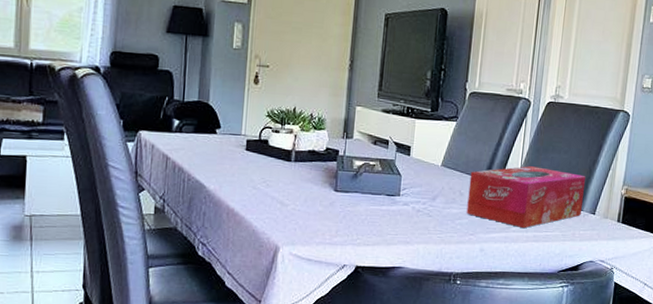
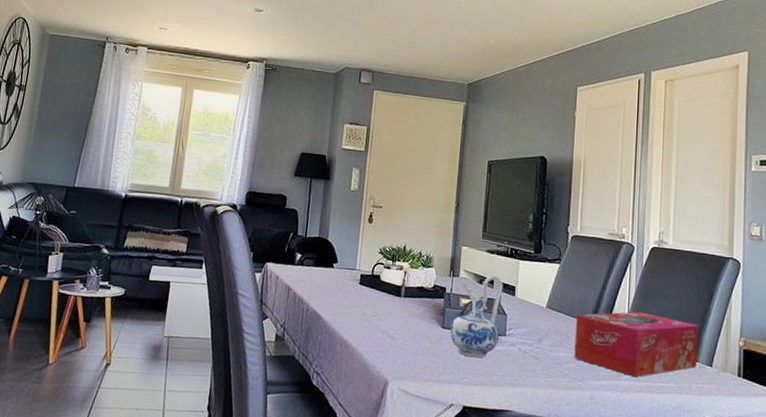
ceramic pitcher: none [343,136,399,219] -> present [450,275,504,358]

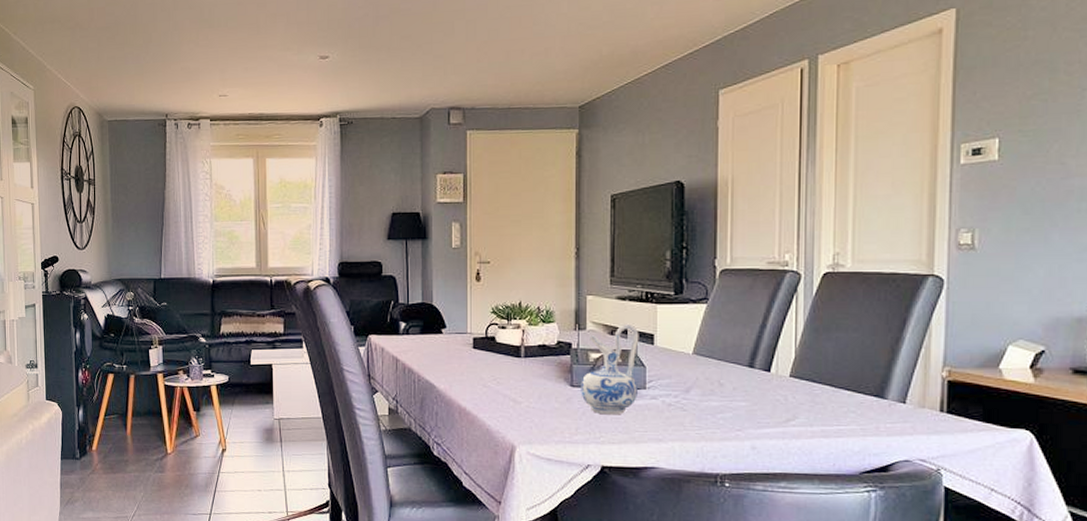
tissue box: present [574,311,699,378] -> none [729,349,888,422]

